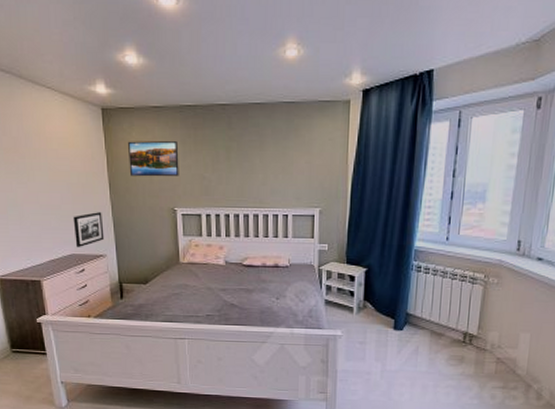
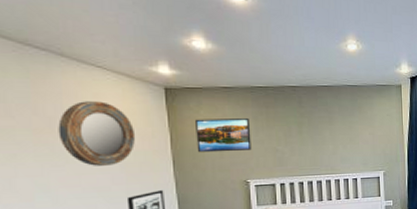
home mirror: none [20,122,79,185] -> present [58,101,136,166]

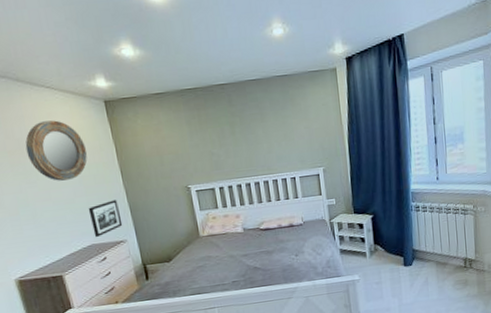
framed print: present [195,119,252,153] -> none [135,123,189,162]

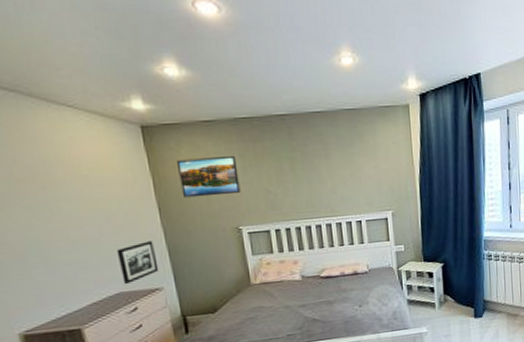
home mirror: present [25,120,88,181] -> none [38,145,118,218]
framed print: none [135,123,189,162] -> present [177,156,241,198]

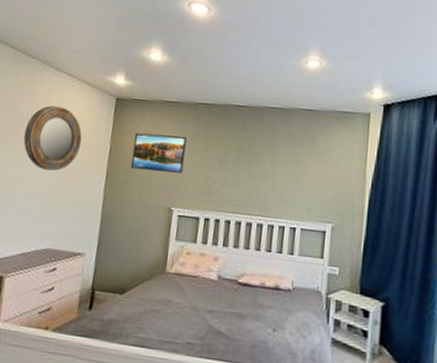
home mirror: none [38,145,118,218] -> present [23,105,82,171]
picture frame: present [116,241,159,285] -> none [53,203,92,243]

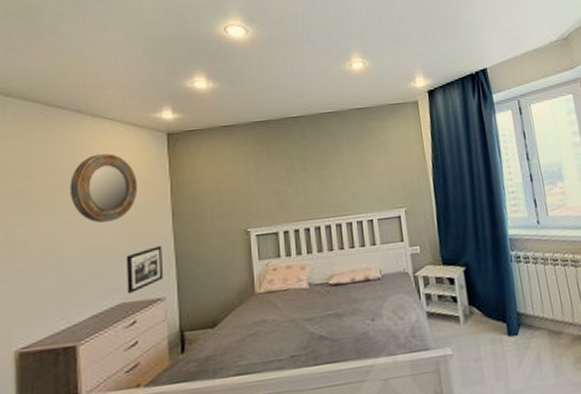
picture frame: none [53,203,92,243] -> present [125,246,164,295]
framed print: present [130,132,187,173] -> none [195,158,252,201]

